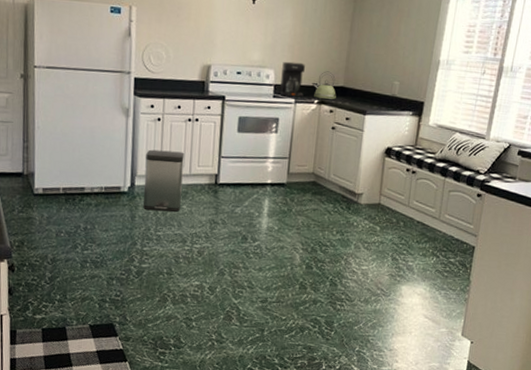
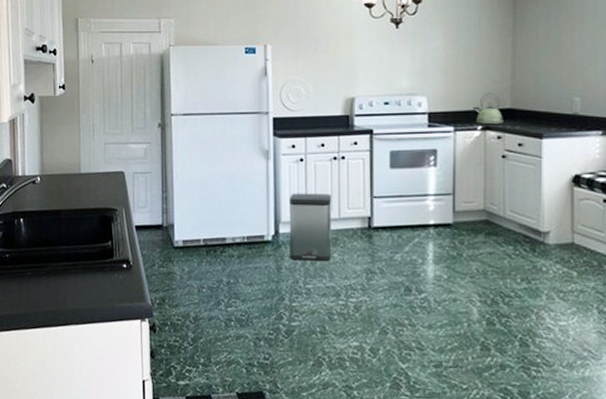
coffee maker: present [279,61,305,98] -> none [434,86,464,125]

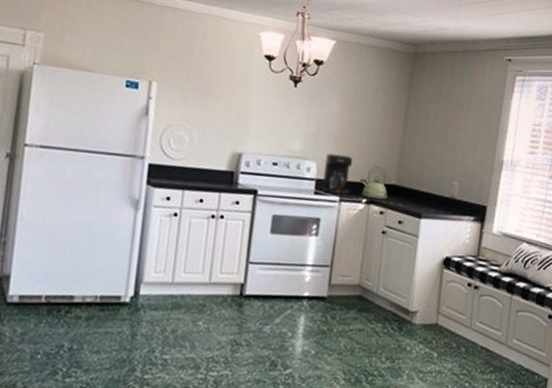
pedal bin: present [289,193,332,261] -> none [148,250,204,329]
coffee maker: none [434,86,464,125] -> present [321,153,352,196]

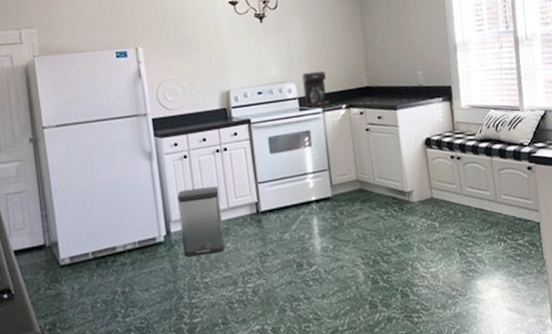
pedal bin: none [148,250,204,329] -> present [177,186,225,257]
kettle: present [359,166,388,199] -> none [335,74,363,103]

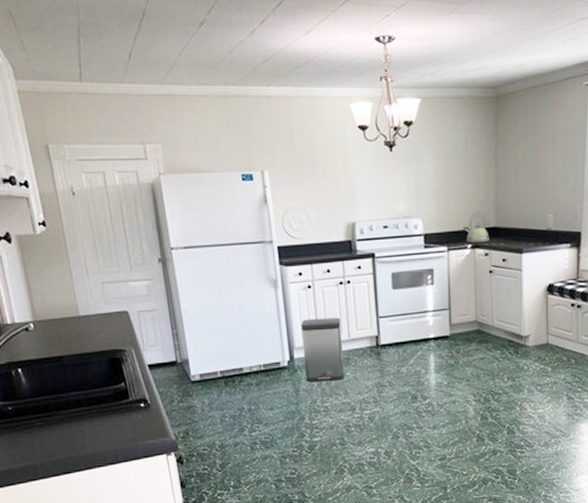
coffee maker: present [302,71,330,108] -> none [429,207,455,245]
kettle: none [335,74,363,103] -> present [462,213,490,242]

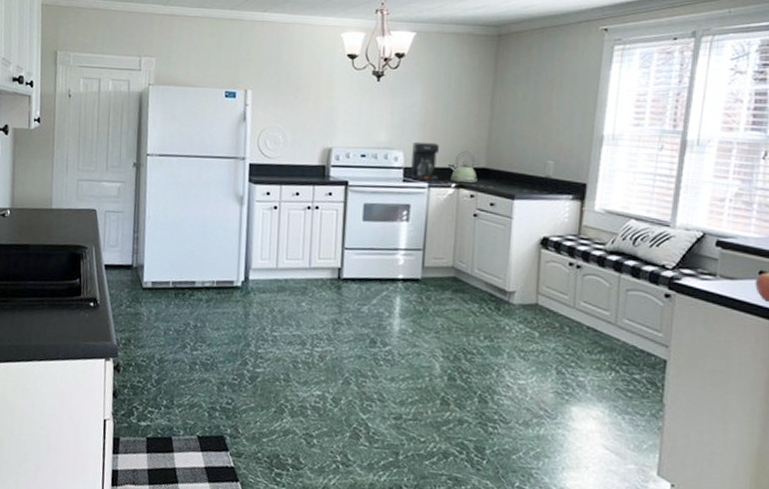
pedal bin: present [301,317,344,383] -> none [258,240,303,310]
coffee maker: none [429,207,455,245] -> present [409,141,439,181]

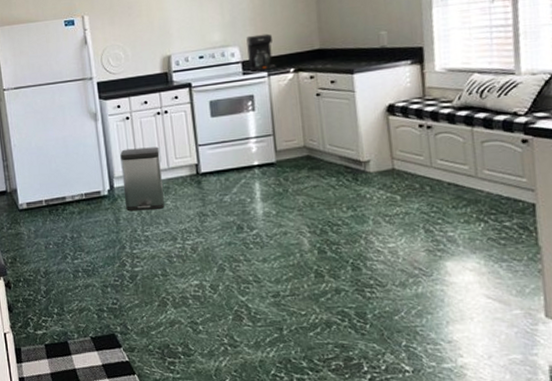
pedal bin: none [258,240,303,310] -> present [120,147,164,211]
kettle: present [447,151,478,183] -> none [283,36,314,67]

